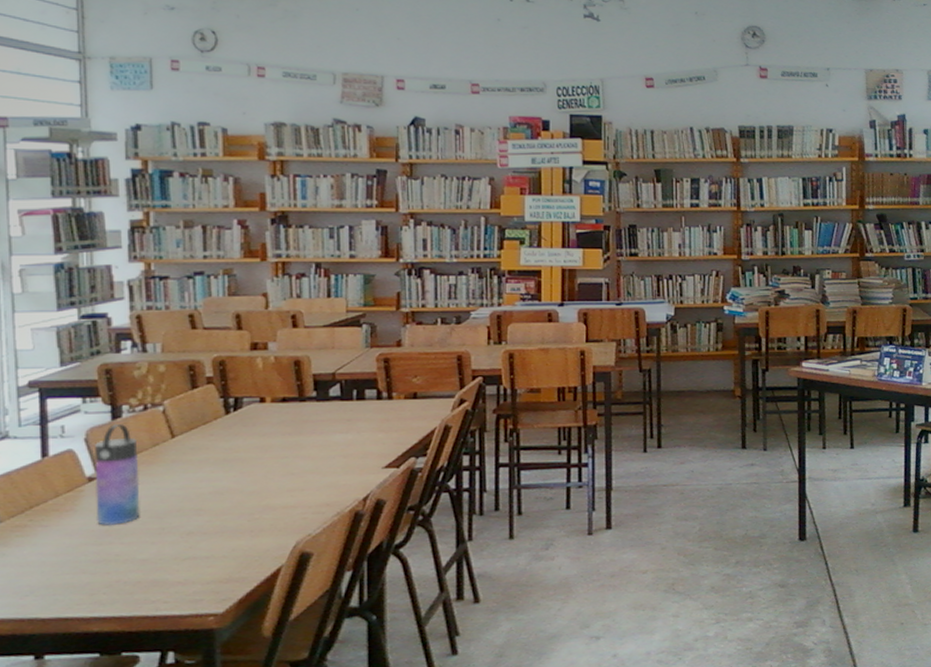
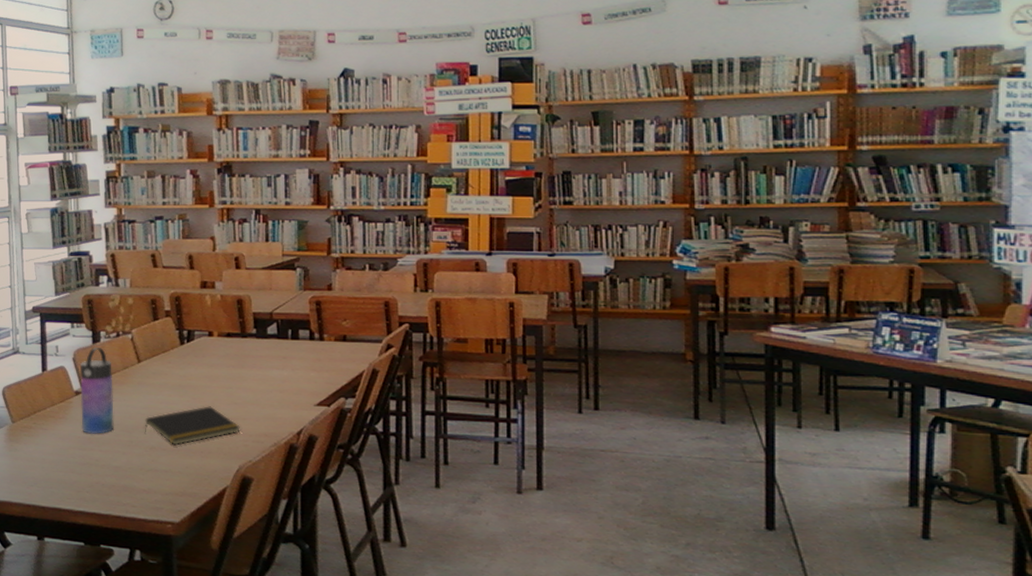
notepad: none [179,479,298,528] -> present [144,406,240,446]

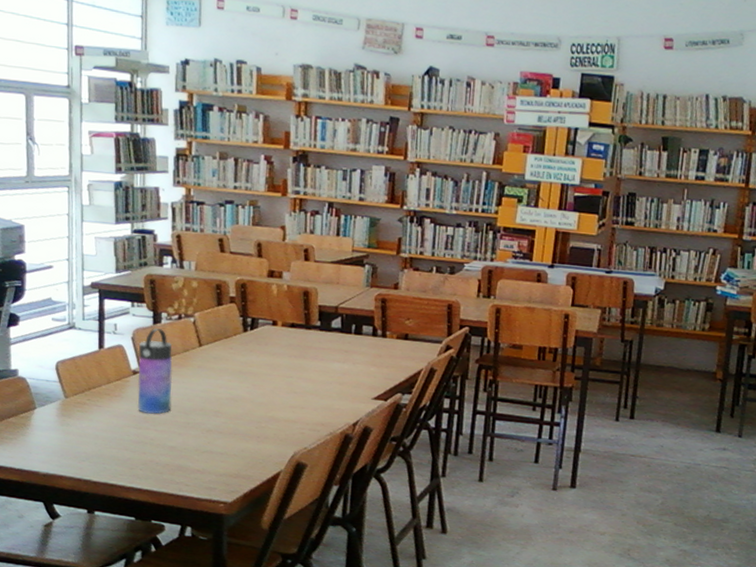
notepad: present [144,406,240,446] -> none [201,393,298,429]

